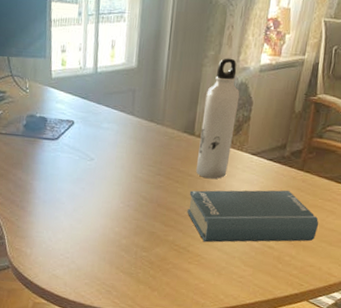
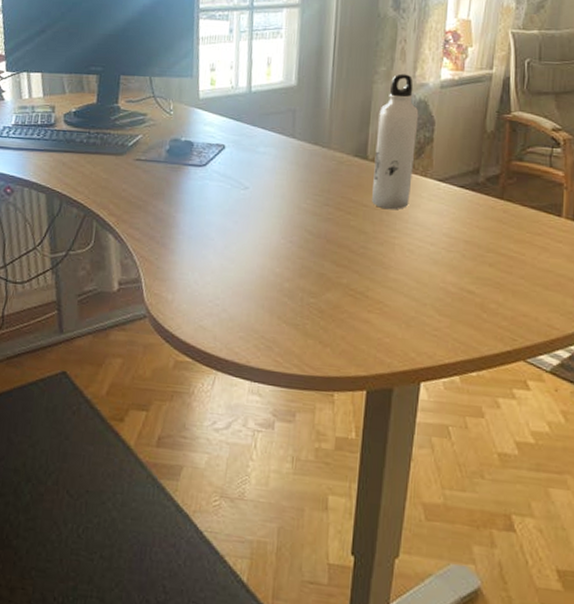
hardback book: present [187,190,319,243] -> none [363,222,530,286]

